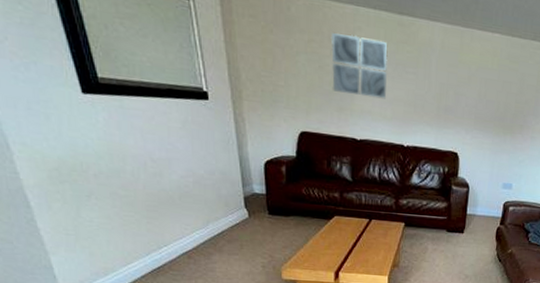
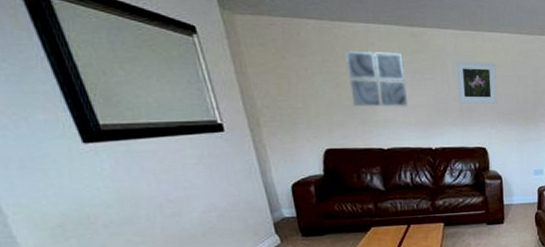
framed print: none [437,58,481,108] -> present [456,62,497,104]

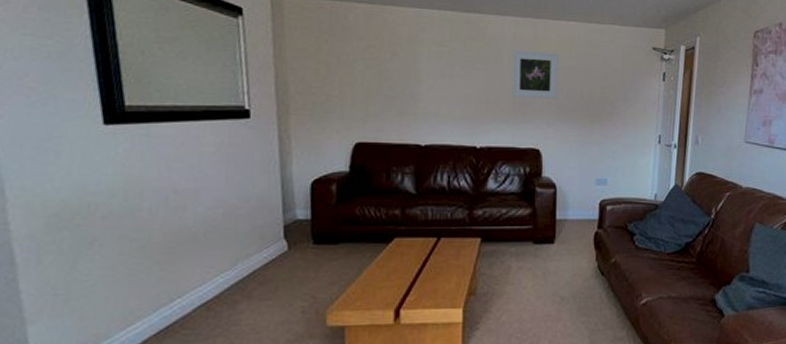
wall art: present [344,50,407,107] -> none [391,36,456,99]

